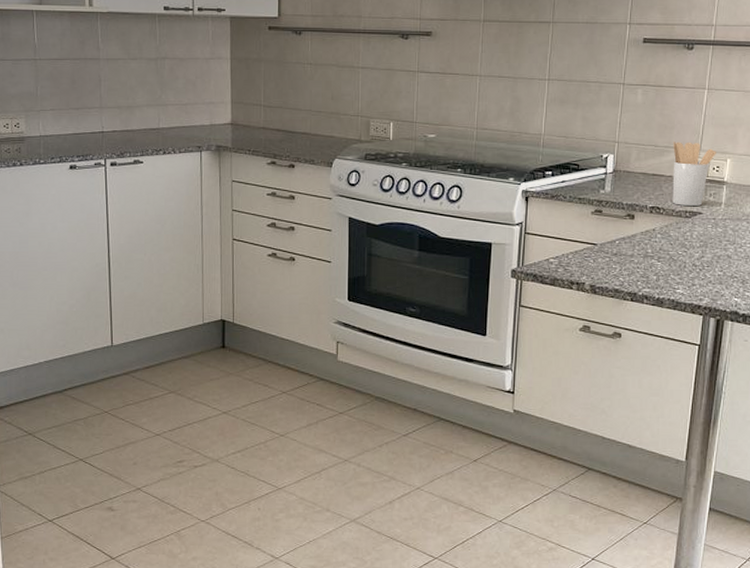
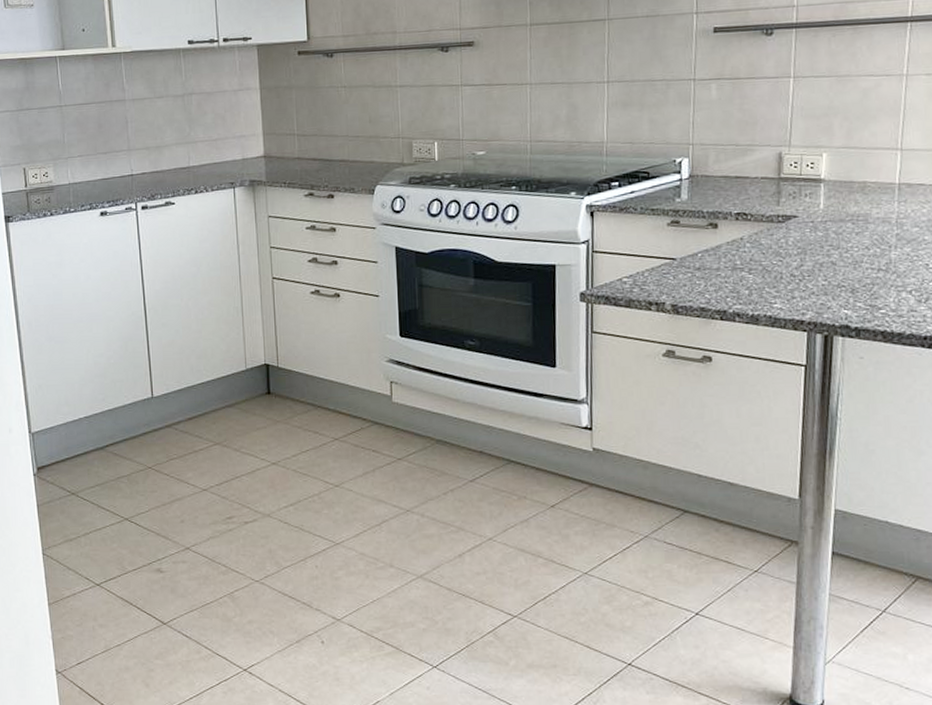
utensil holder: present [672,141,716,206] -> none [757,137,809,210]

